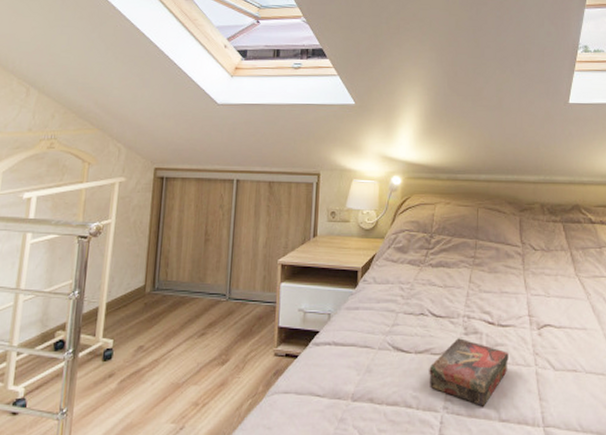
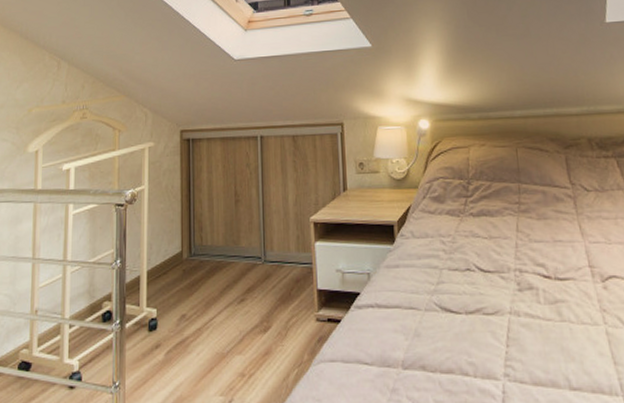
book: present [429,338,509,407] -> none [483,295,572,373]

